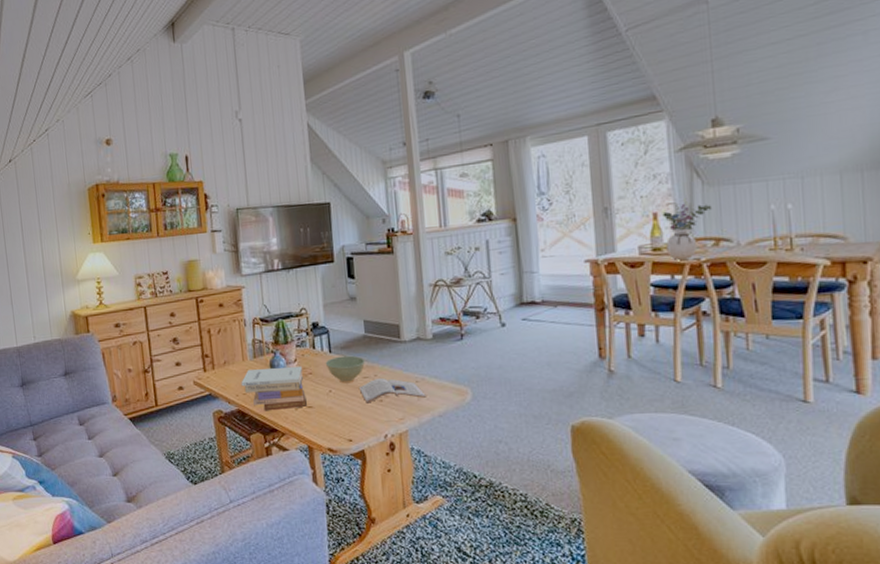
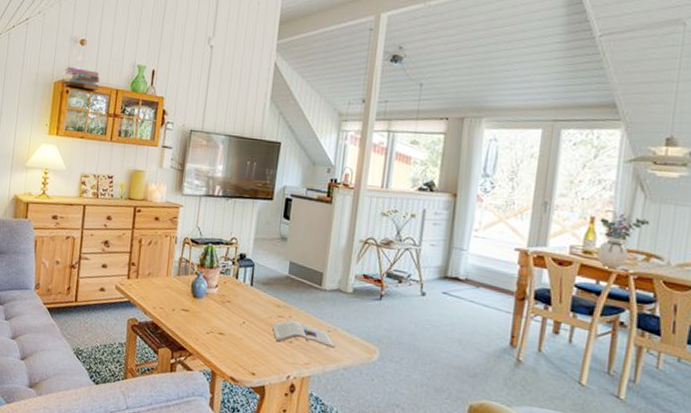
books: none [93,169,134,192] -> present [60,67,99,92]
books: present [241,365,307,411] -> none [160,286,222,332]
bowl: present [325,355,366,384] -> none [244,291,284,319]

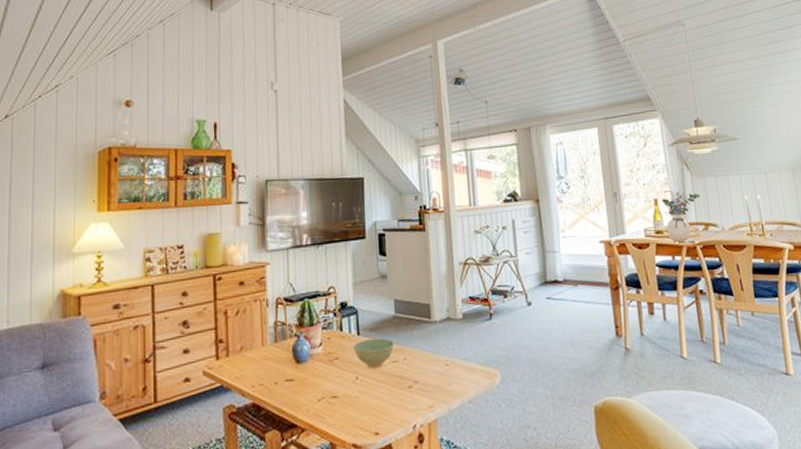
books: present [60,67,99,92] -> none [106,132,153,157]
bowl: none [244,291,284,319] -> present [352,338,395,369]
magazine: present [271,319,335,348] -> none [387,361,456,390]

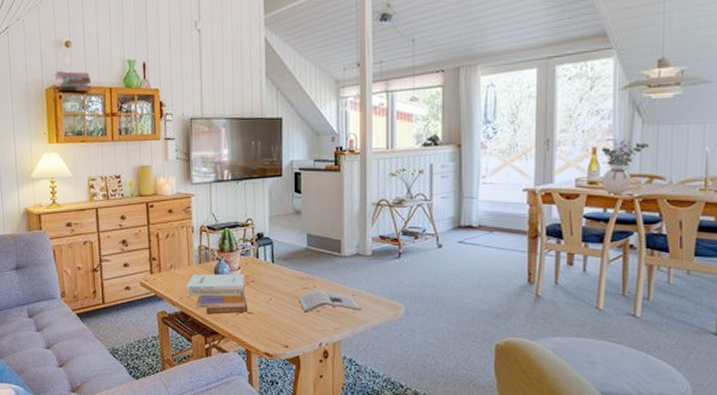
books: none [106,132,153,157] -> present [51,71,91,95]
books: none [258,350,331,404] -> present [185,273,247,315]
bowl: present [352,338,395,369] -> none [267,266,306,293]
magazine: none [387,361,456,390] -> present [297,289,361,313]

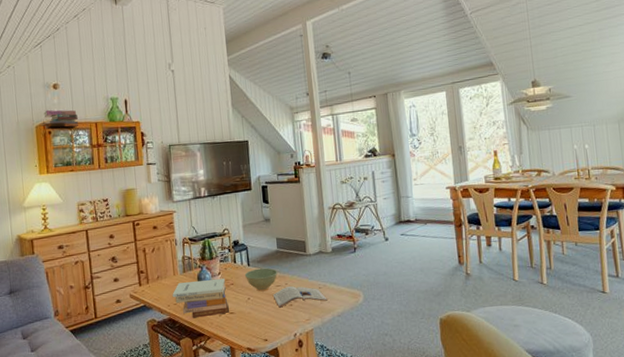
bowl: none [267,266,306,293] -> present [244,268,278,292]
bouquet: present [602,135,650,194] -> none [500,140,535,187]

